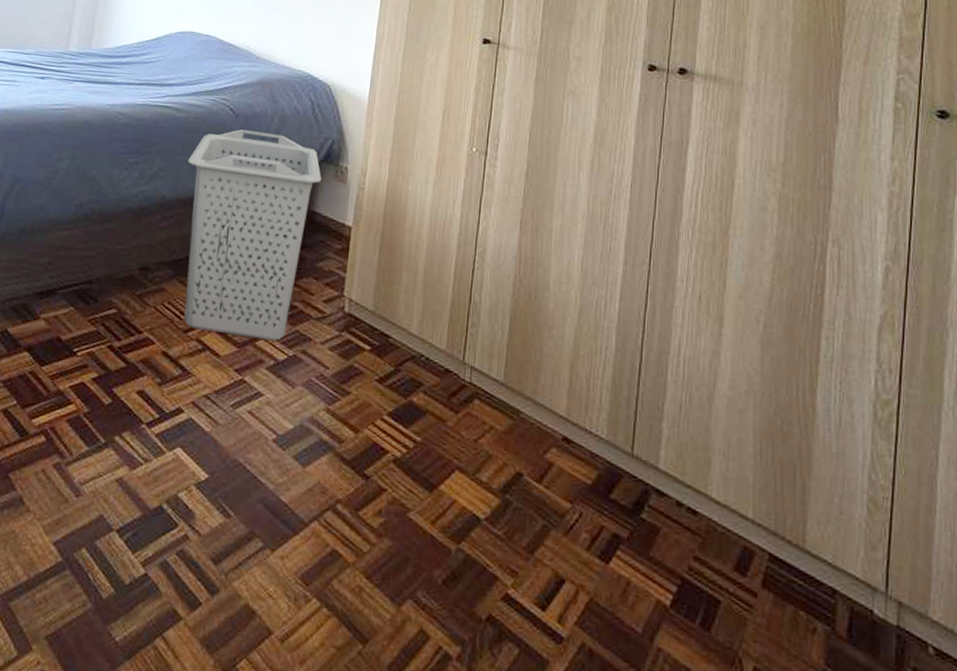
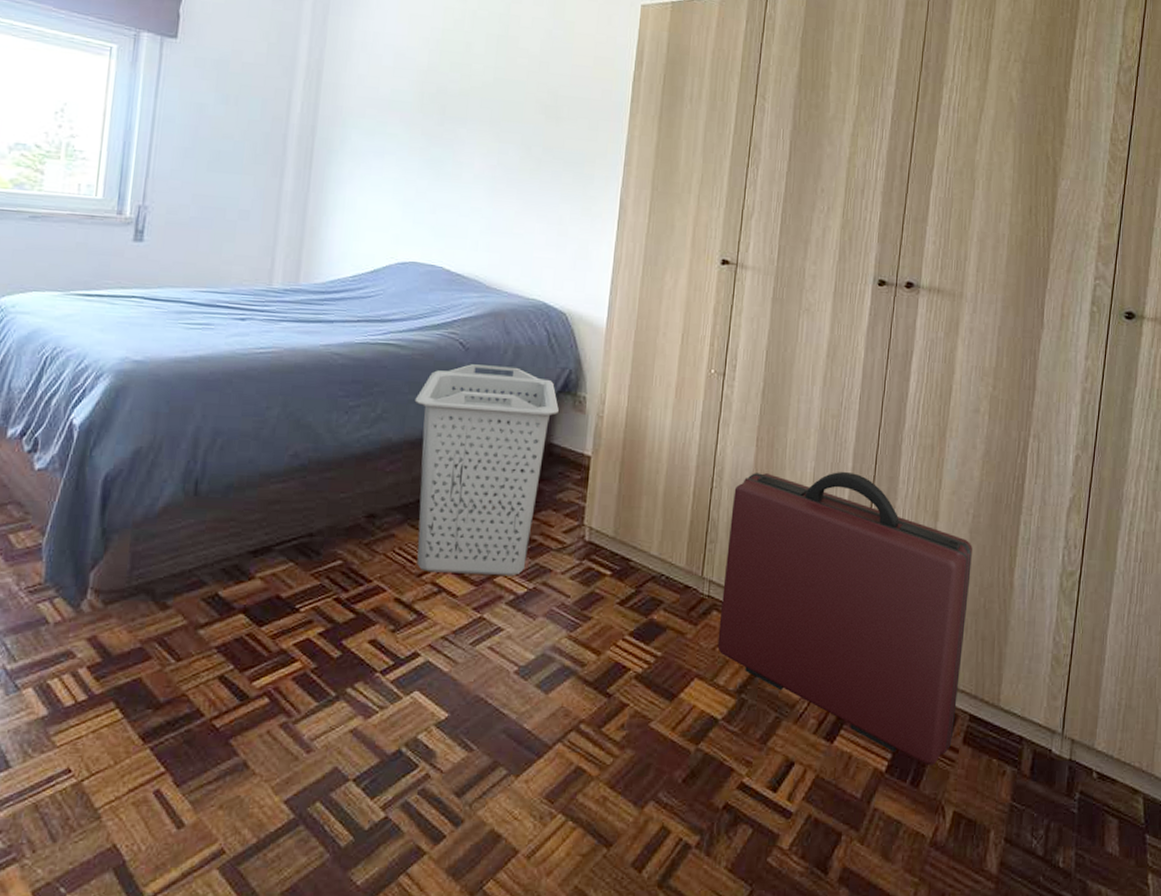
briefcase: none [479,257,765,608] -> present [717,471,973,765]

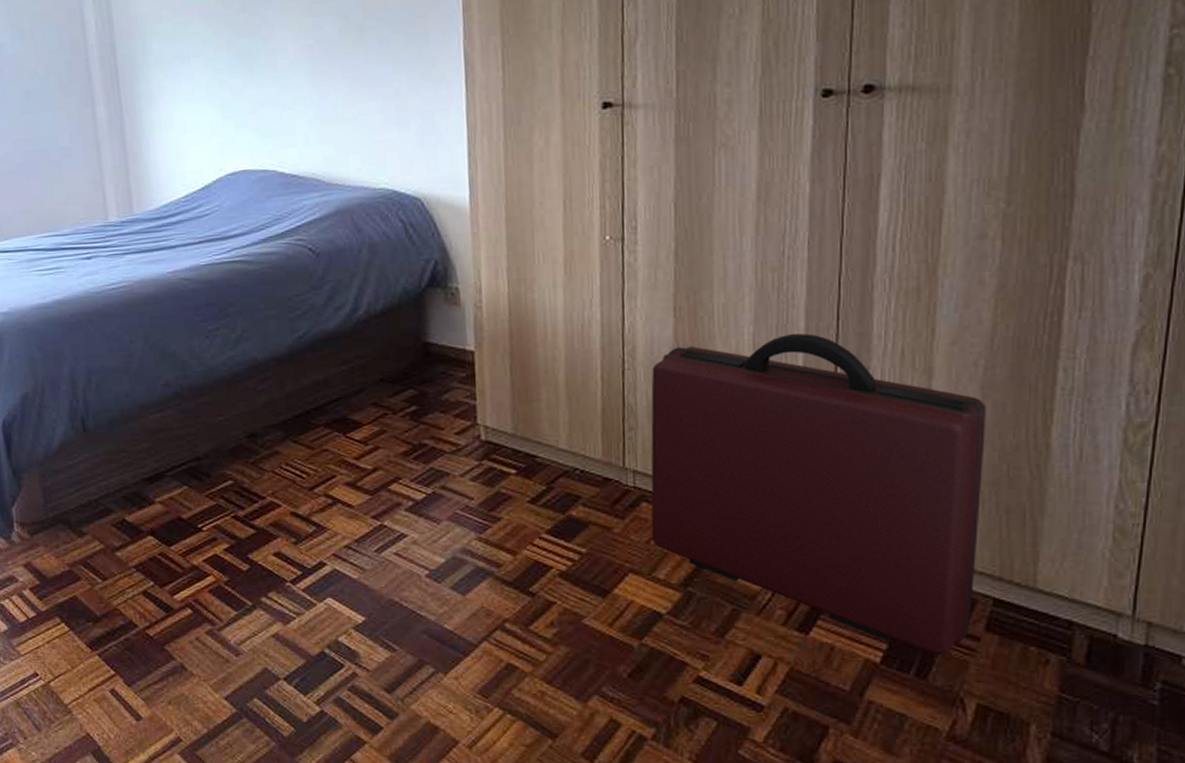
laundry basket: present [414,364,559,577] -> none [273,266,430,485]

